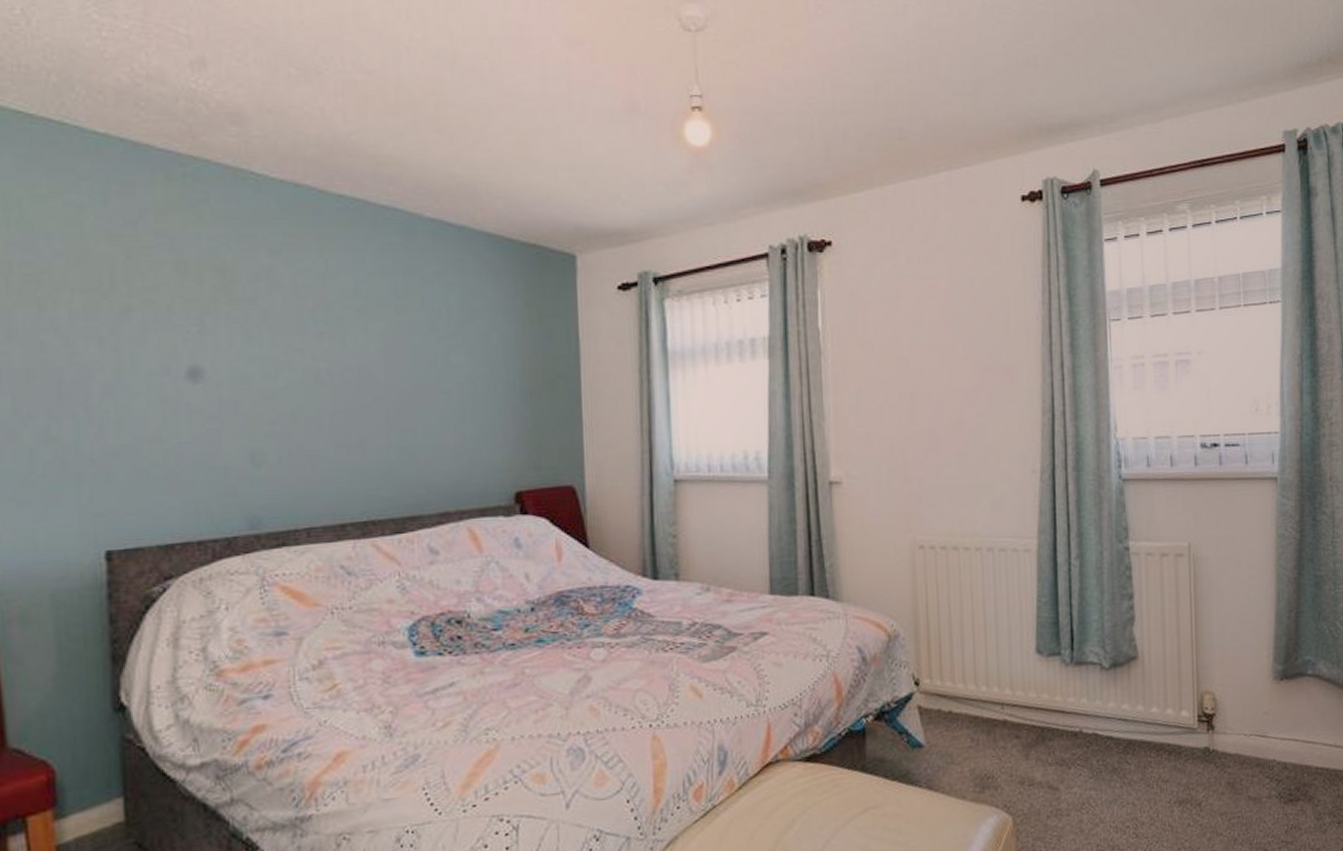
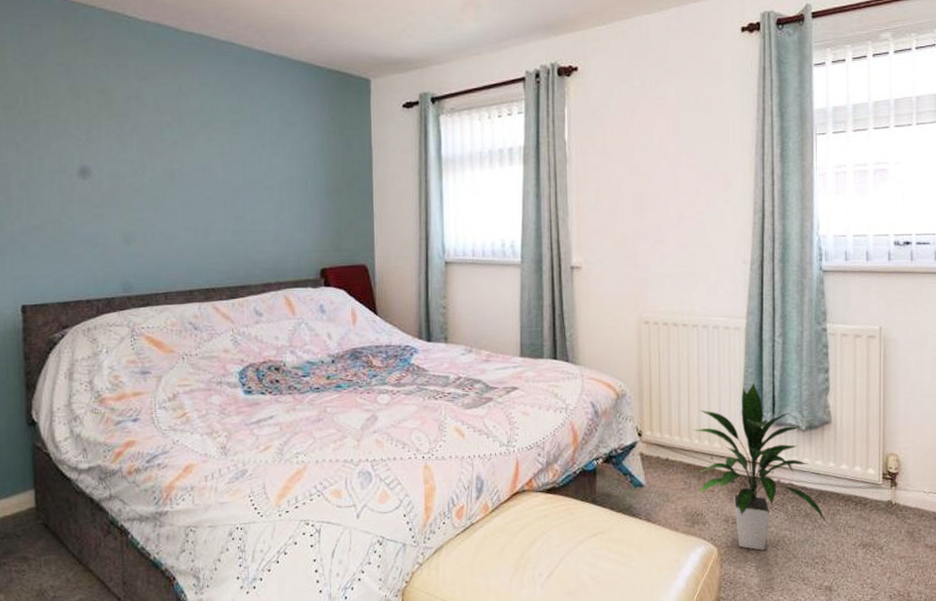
indoor plant: none [979,615,1138,817] -> present [692,383,828,551]

